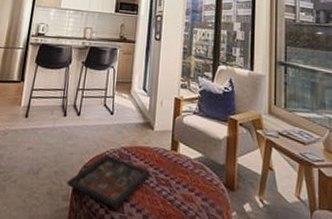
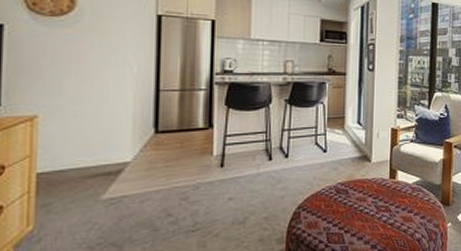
decorative tray: present [67,154,152,209] -> none [280,191,371,241]

